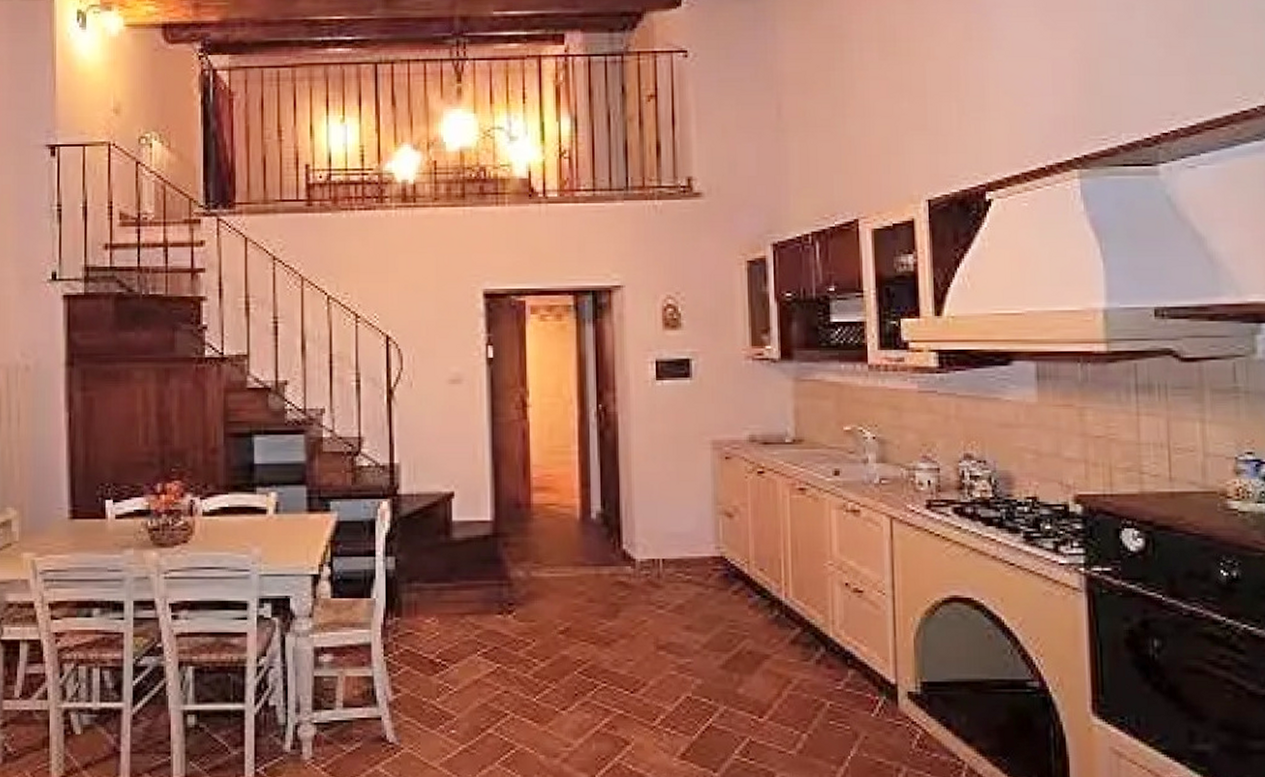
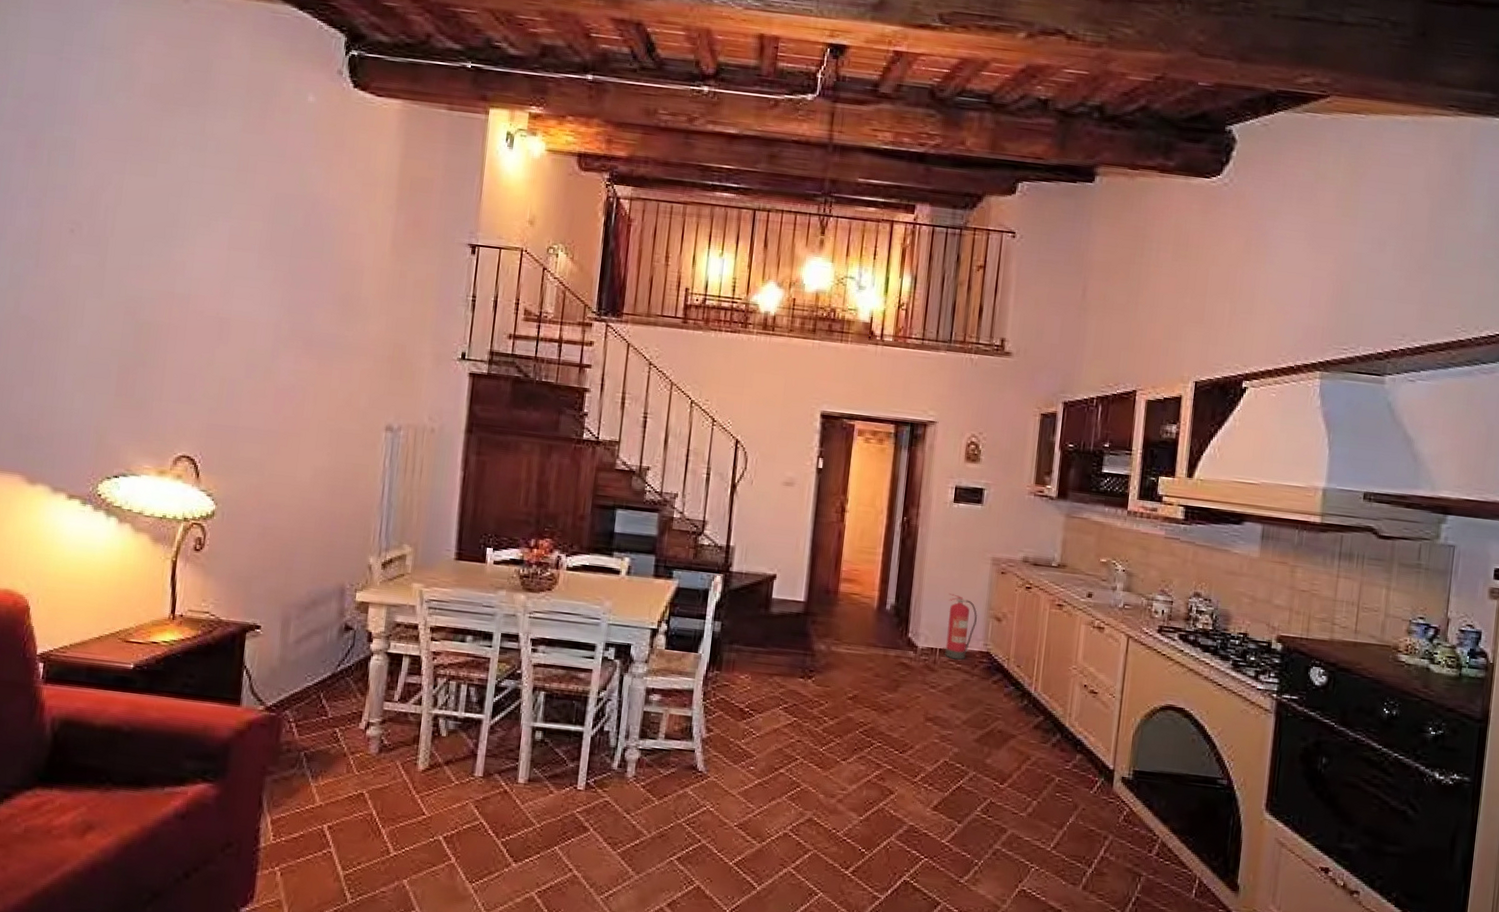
fire extinguisher: none [665,490,703,570] -> present [945,593,977,660]

